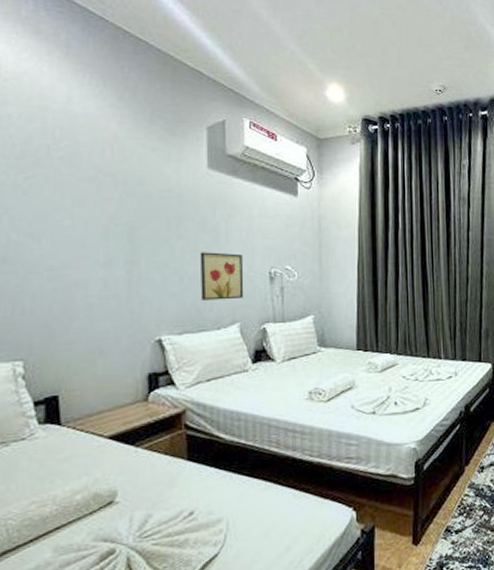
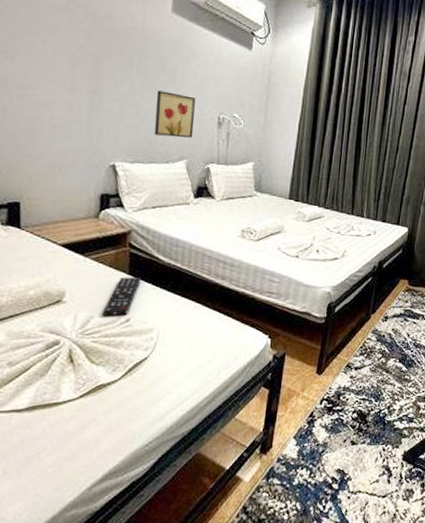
remote control: none [161,461,201,512] -> present [102,276,141,316]

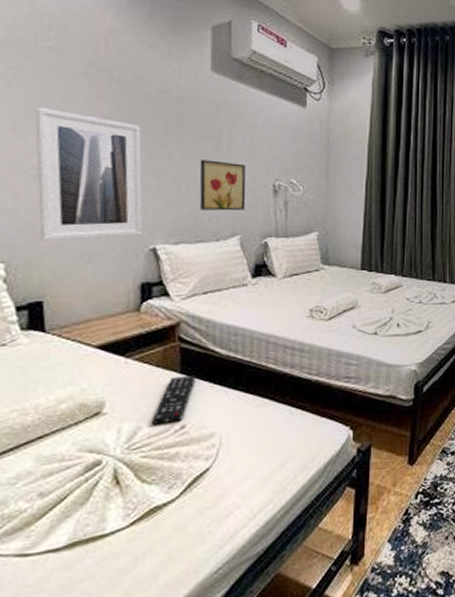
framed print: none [20,34,109,153] -> present [34,106,143,241]

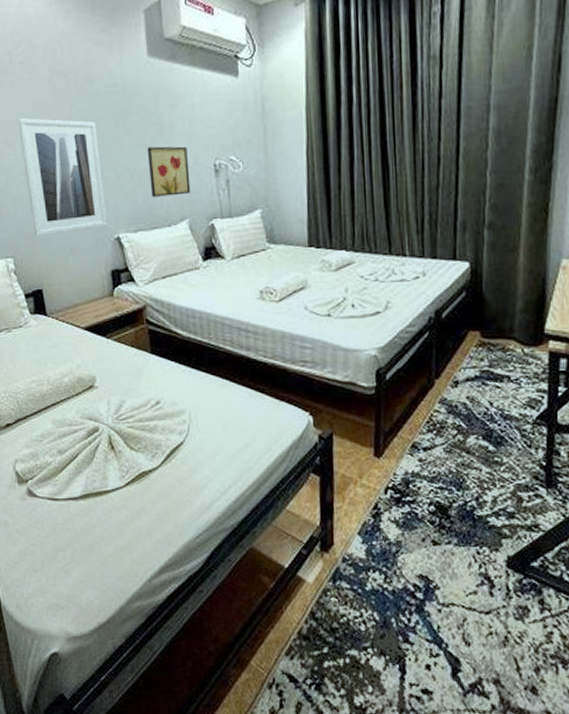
remote control: present [151,374,195,425] -> none [132,354,163,399]

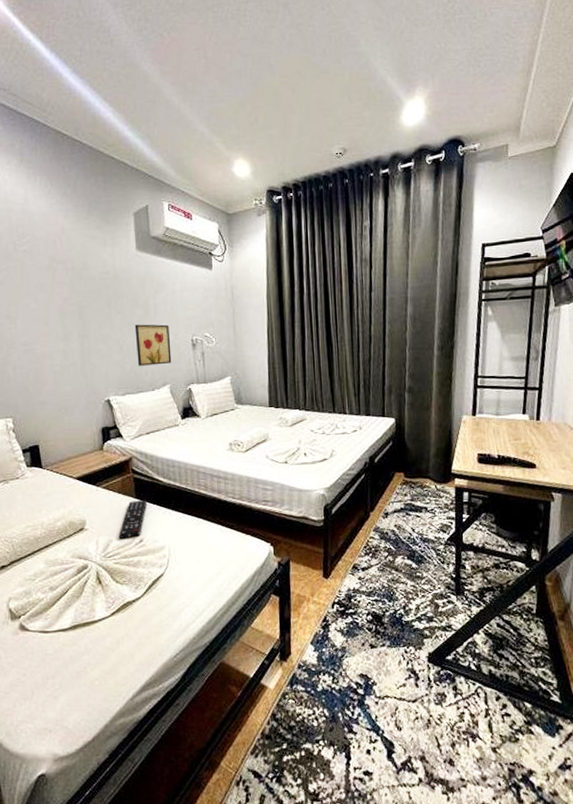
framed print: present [17,117,108,237] -> none [20,297,99,400]
remote control: none [132,354,163,399] -> present [118,499,147,539]

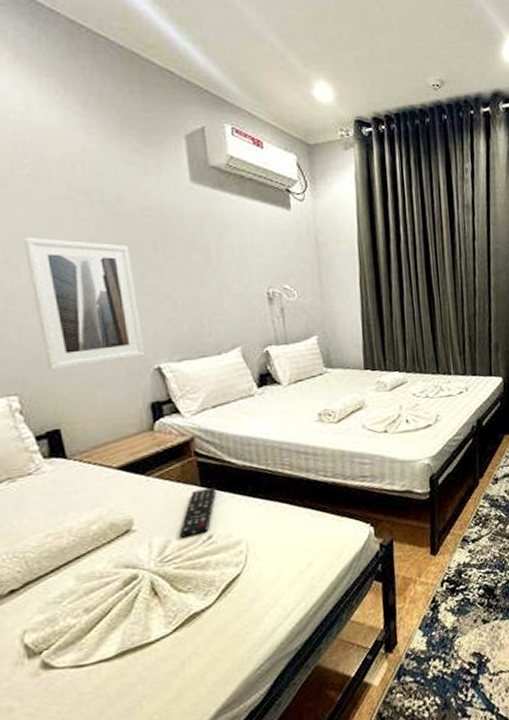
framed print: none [20,297,99,400] -> present [23,237,146,371]
wall art: present [134,324,172,366] -> none [191,273,243,325]

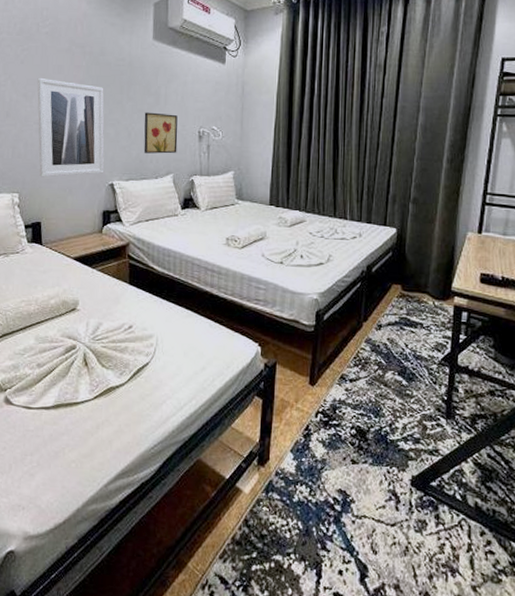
remote control: present [179,486,216,538] -> none [108,285,139,323]
wall art: none [191,273,243,325] -> present [143,112,178,154]

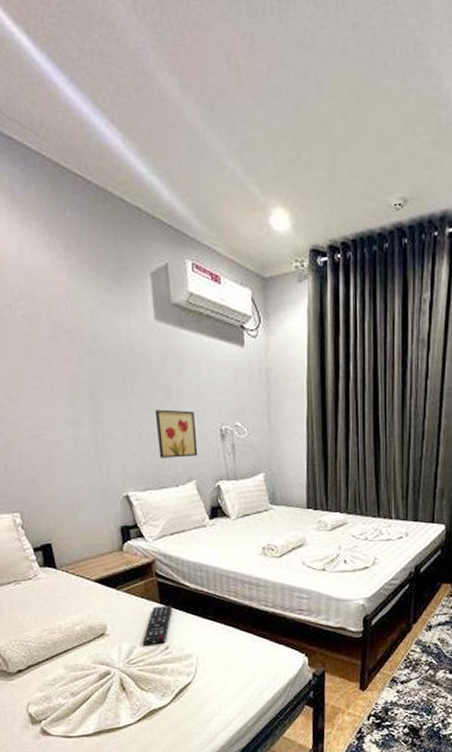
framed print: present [37,77,105,177] -> none [20,373,117,493]
remote control: none [108,285,139,323] -> present [142,605,172,645]

